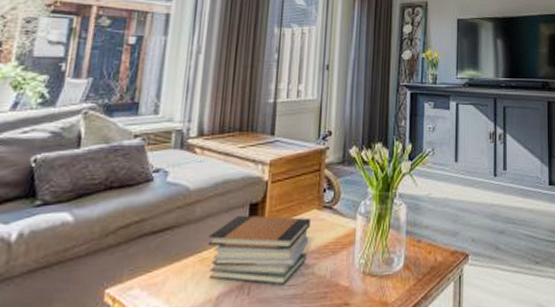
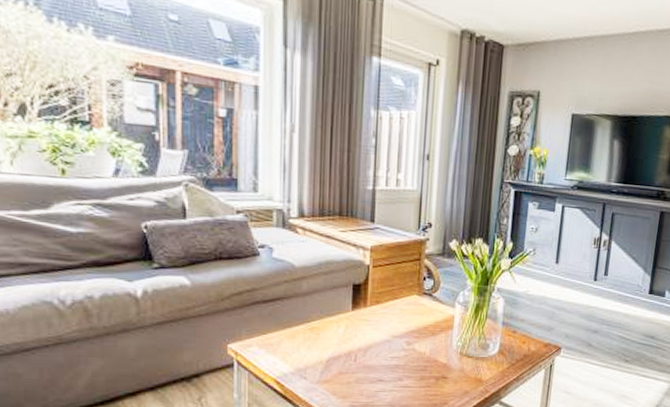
book stack: present [208,215,312,286] -> none [316,293,412,357]

